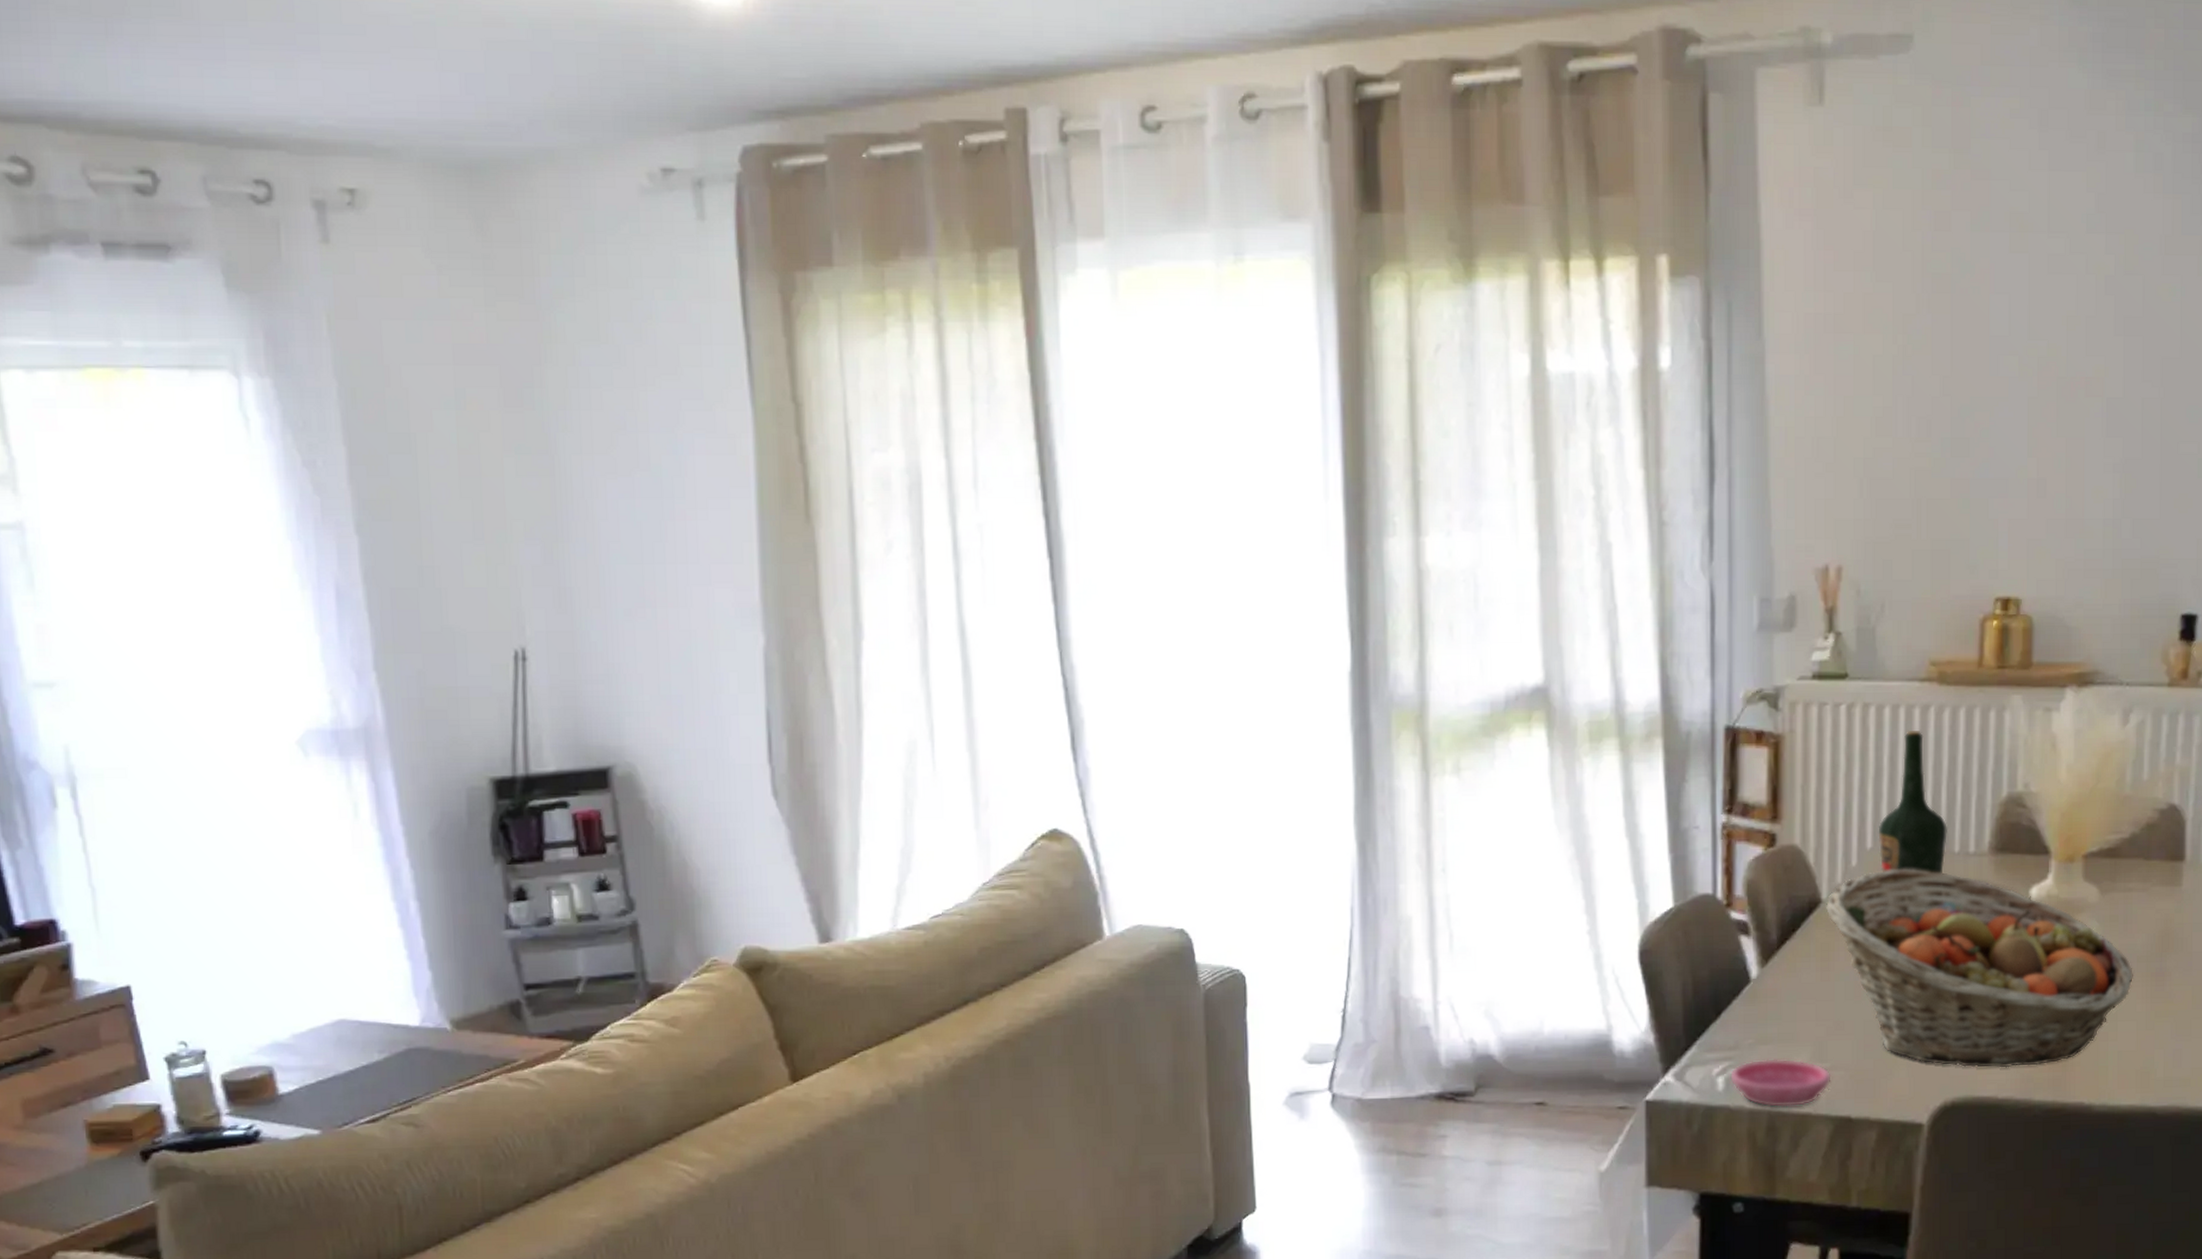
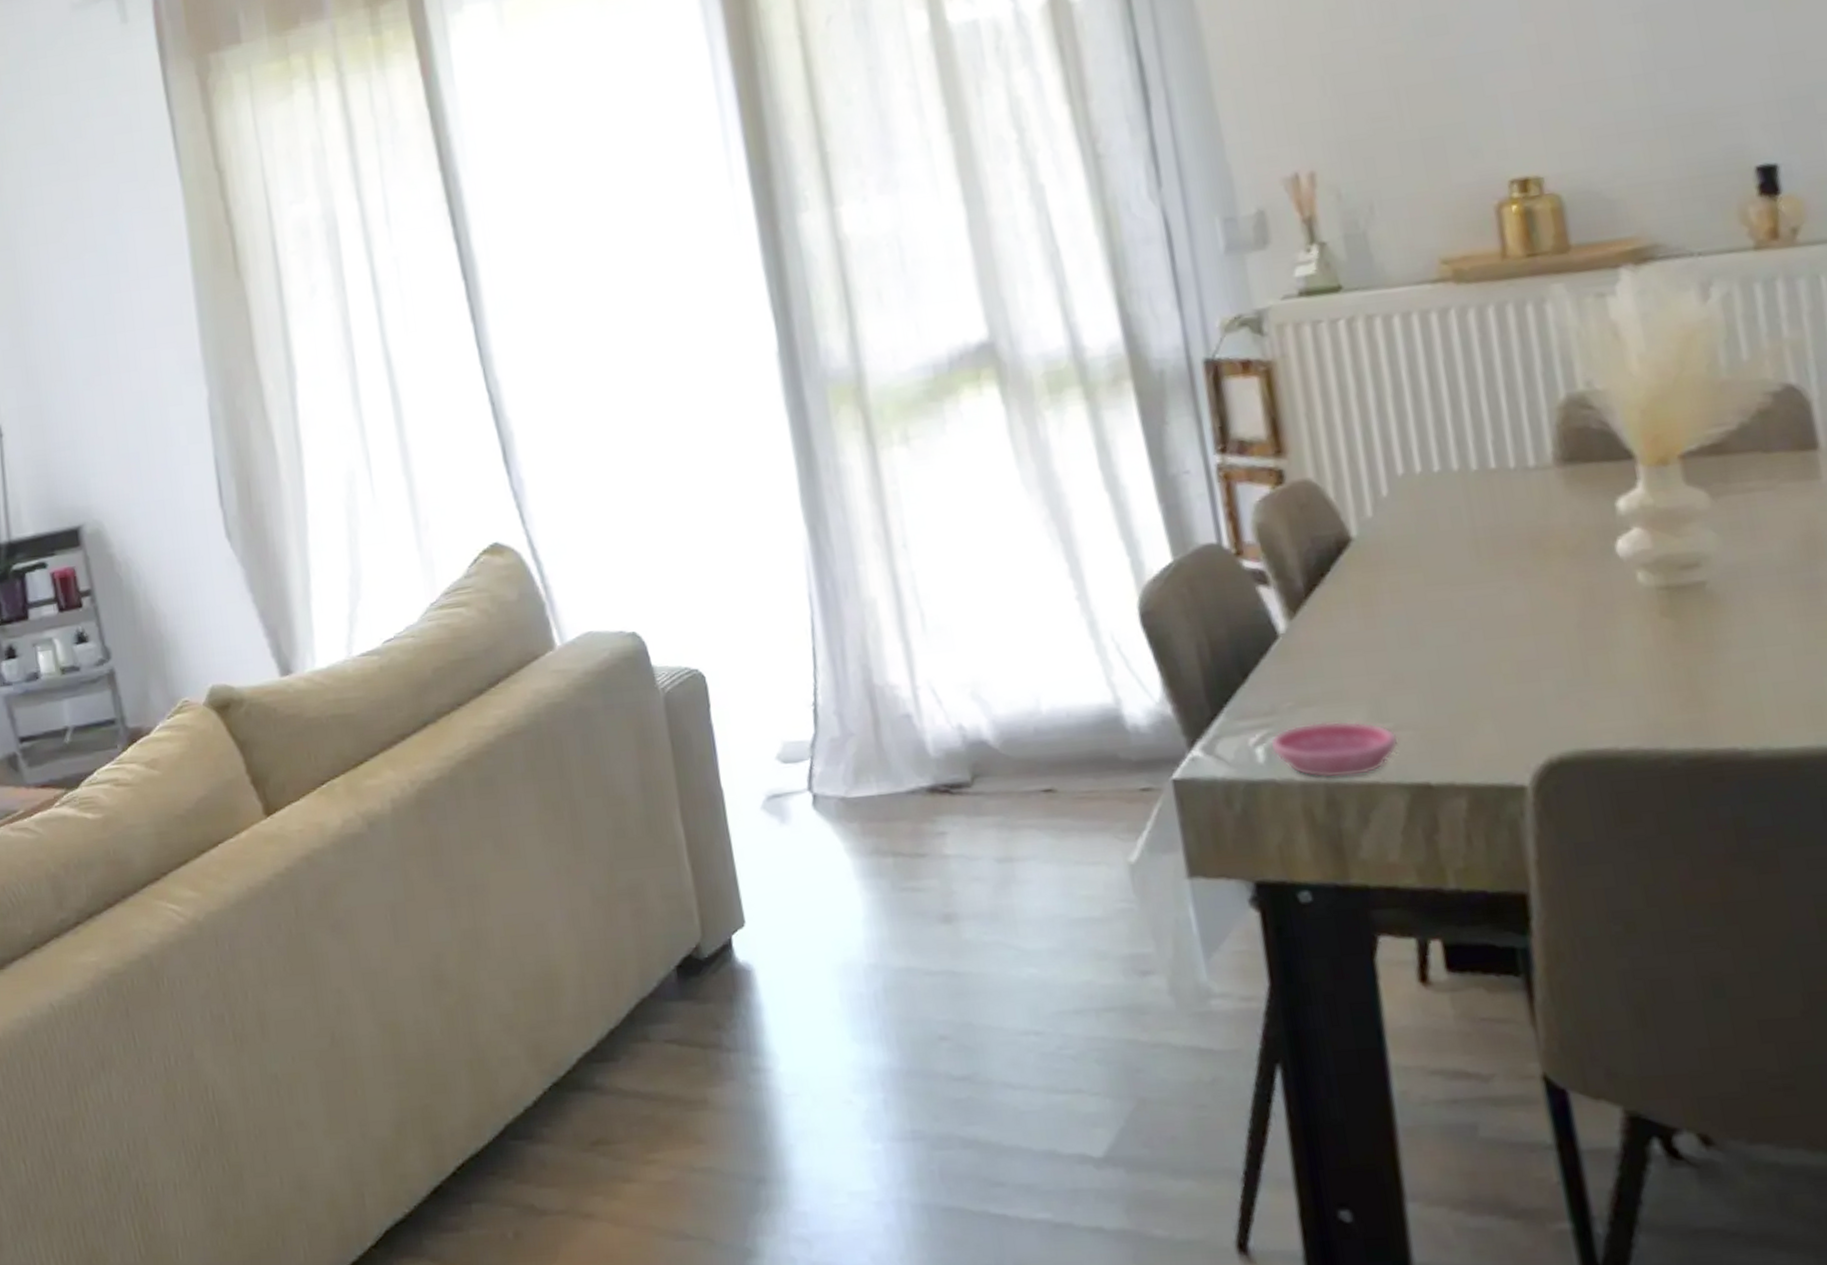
fruit basket: present [1825,869,2134,1068] -> none [1357,491,1777,716]
bottle: present [1878,730,1947,887] -> none [1407,337,1499,512]

